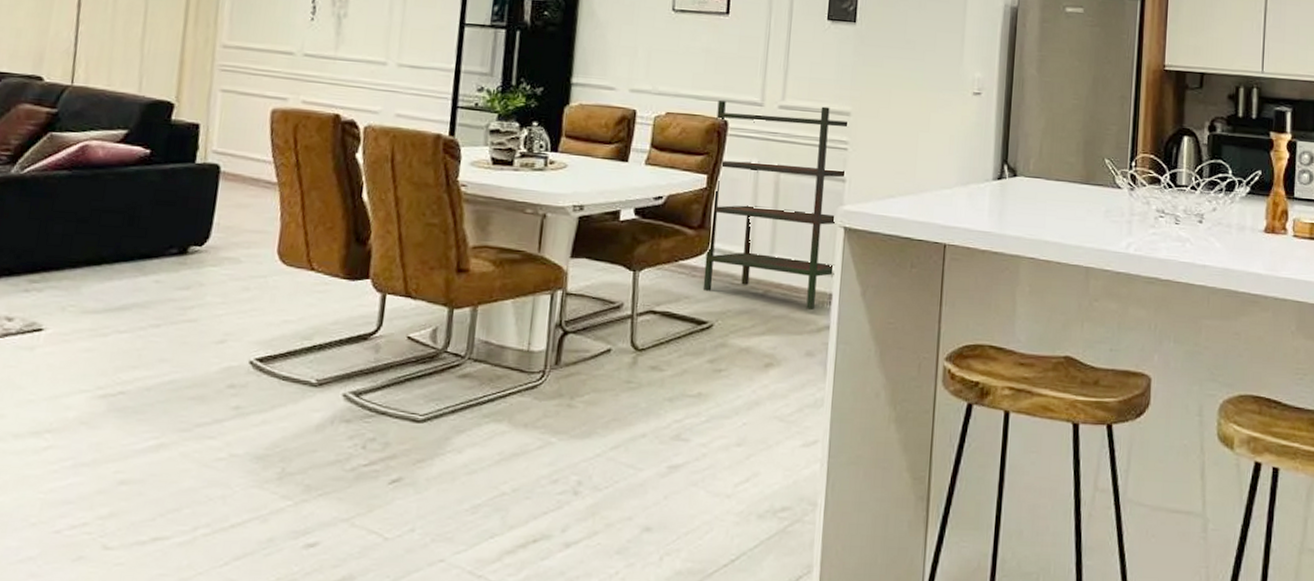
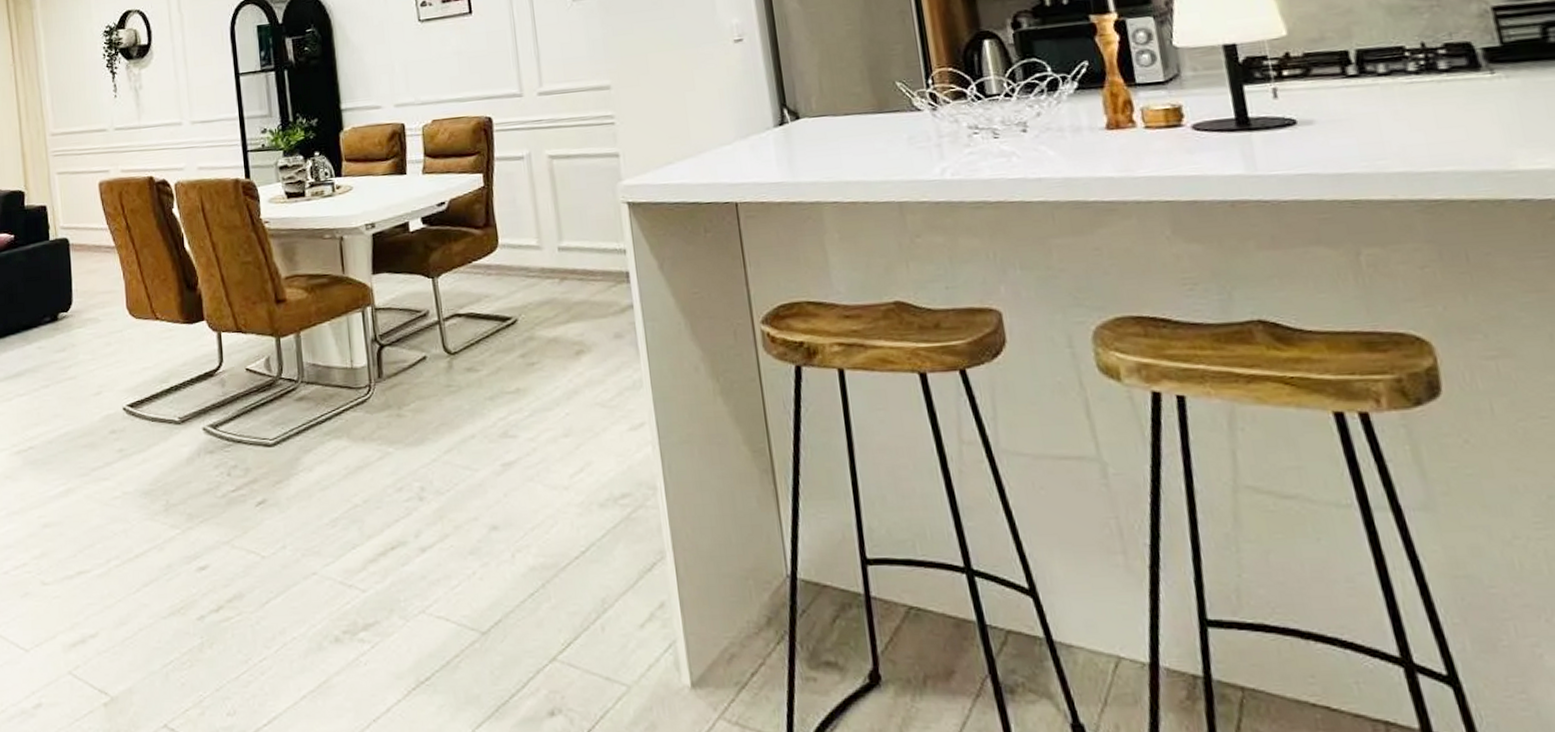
bookshelf: present [702,101,847,311] -> none [478,84,627,292]

